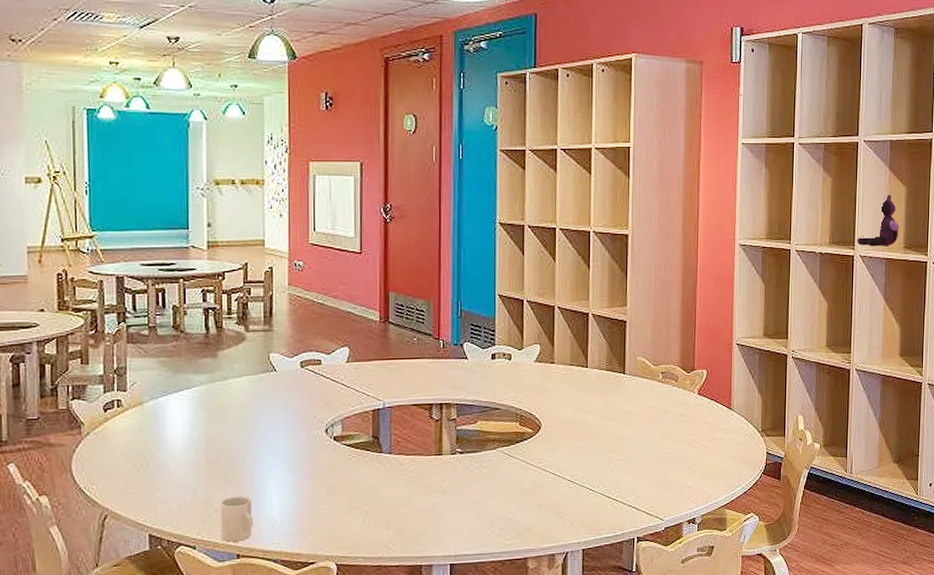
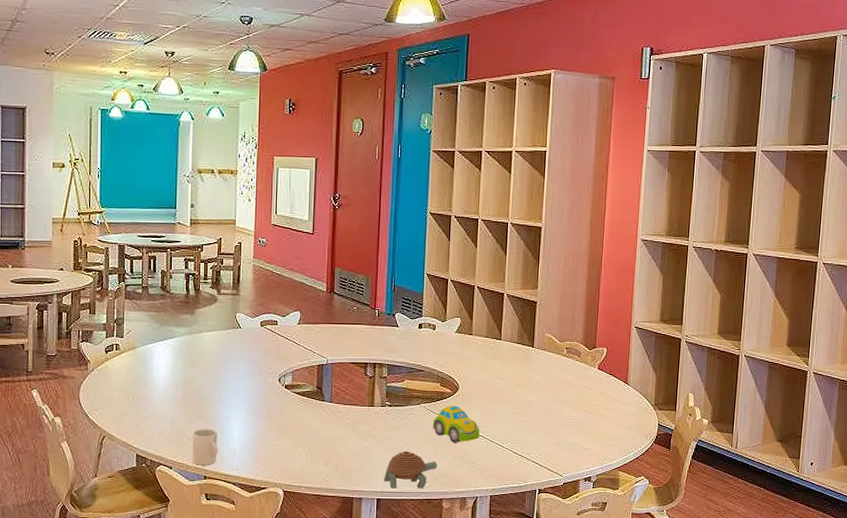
toy animal: none [457,505,520,551] -> present [383,451,438,489]
toy car: none [513,446,568,491] -> present [433,405,480,443]
stuffed animal: present [857,194,899,247] -> none [751,199,792,247]

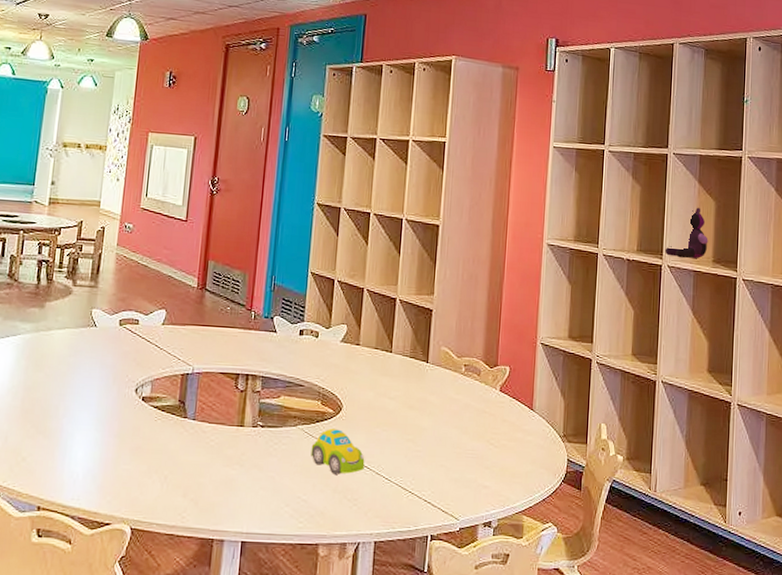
cup: present [192,428,218,465] -> none [25,446,58,493]
toy animal: present [383,451,438,489] -> none [250,482,315,531]
stuffed animal: none [751,199,792,247] -> present [665,207,708,259]

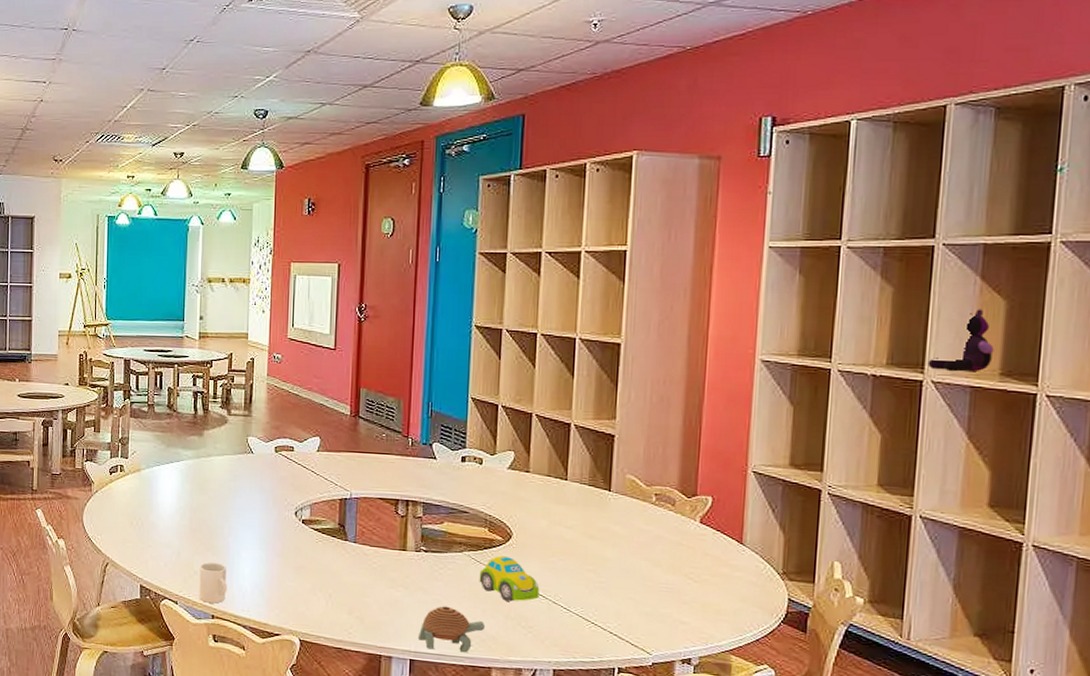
cup: none [25,446,58,493] -> present [199,562,227,604]
toy animal: none [250,482,315,531] -> present [417,606,486,653]

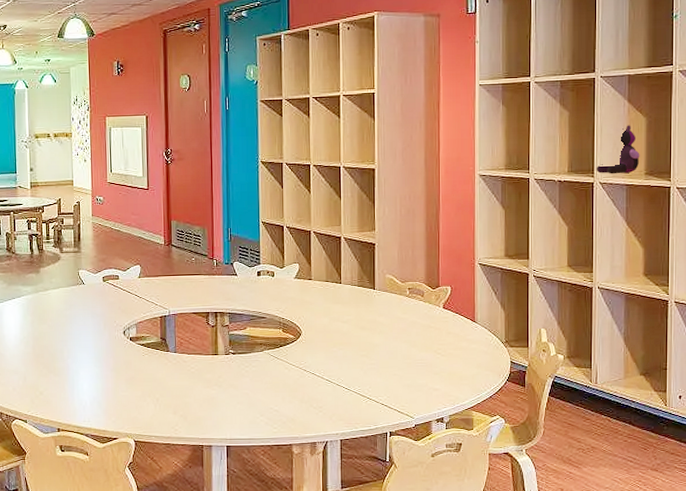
cup: present [199,562,227,604] -> none [44,382,70,418]
toy animal: present [417,606,486,653] -> none [231,398,285,435]
toy car: present [479,555,540,602] -> none [278,350,326,388]

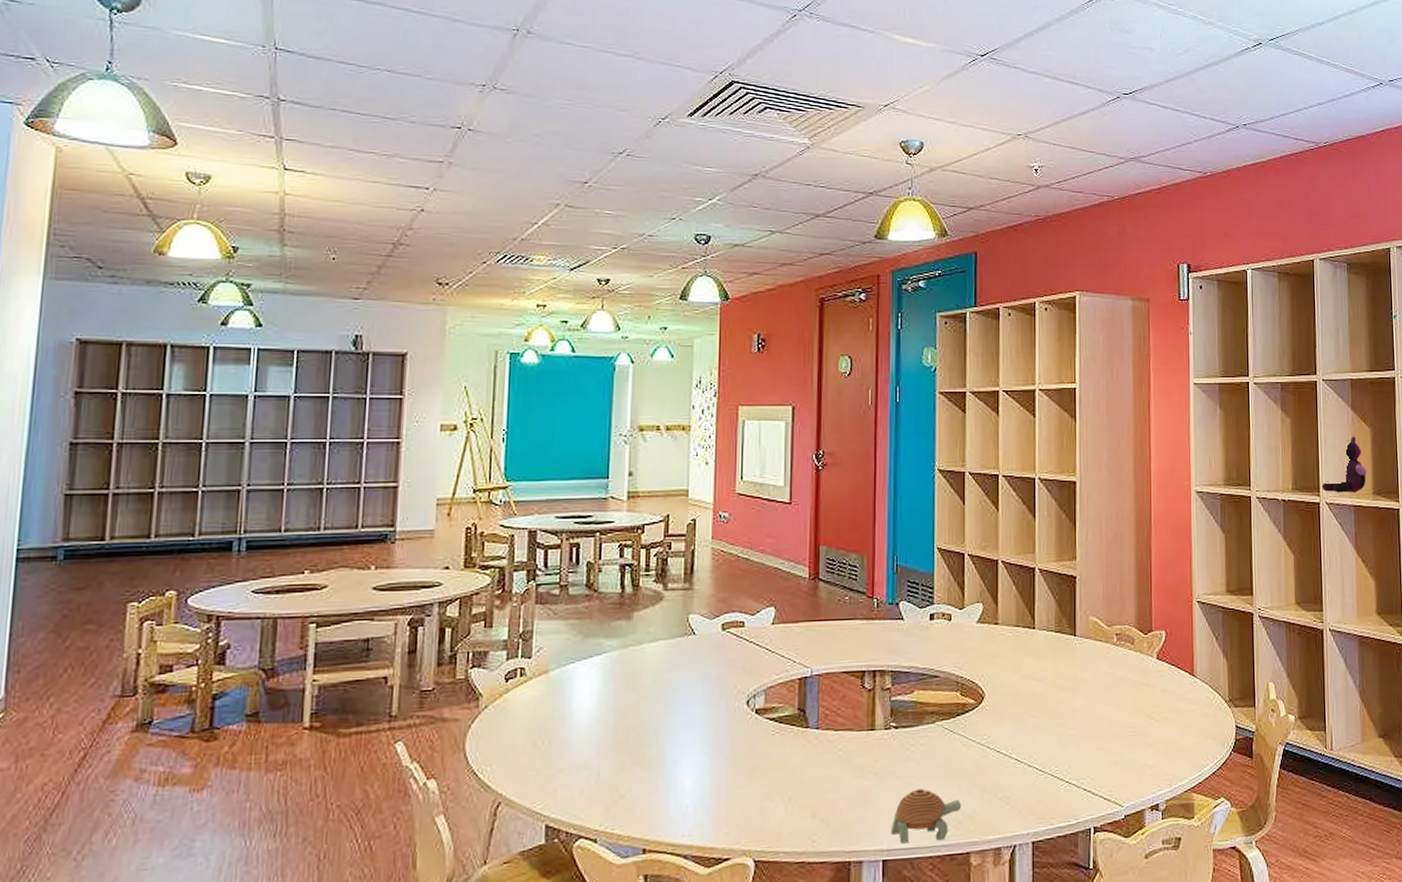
toy animal: none [231,398,285,435] -> present [890,788,962,844]

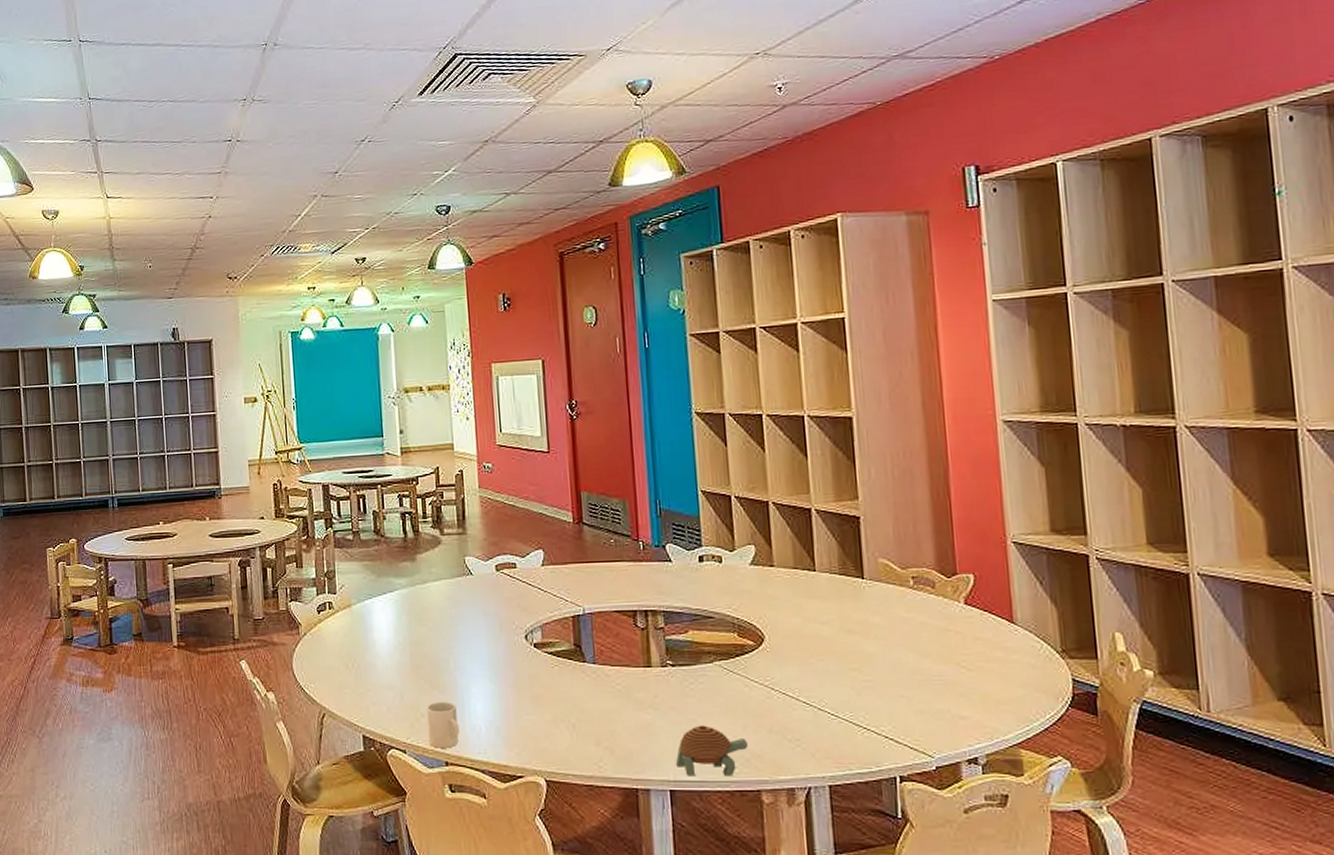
cup: none [626,778,663,834] -> present [426,701,460,748]
stuffed animal: present [1321,436,1367,493] -> none [1177,345,1244,414]

